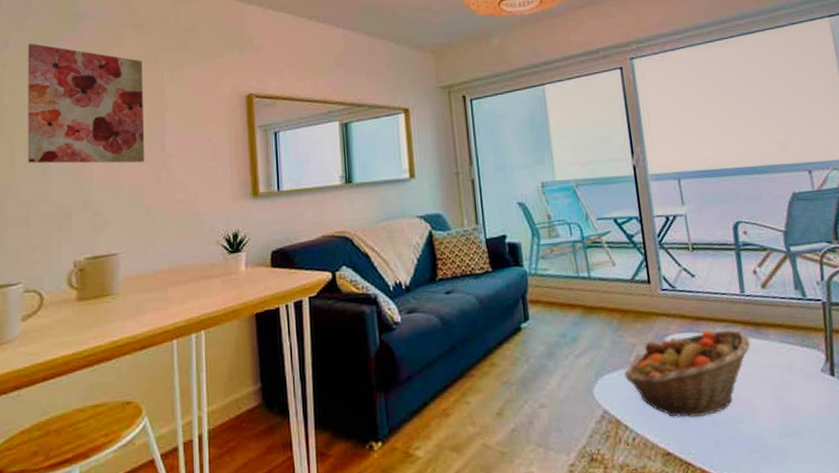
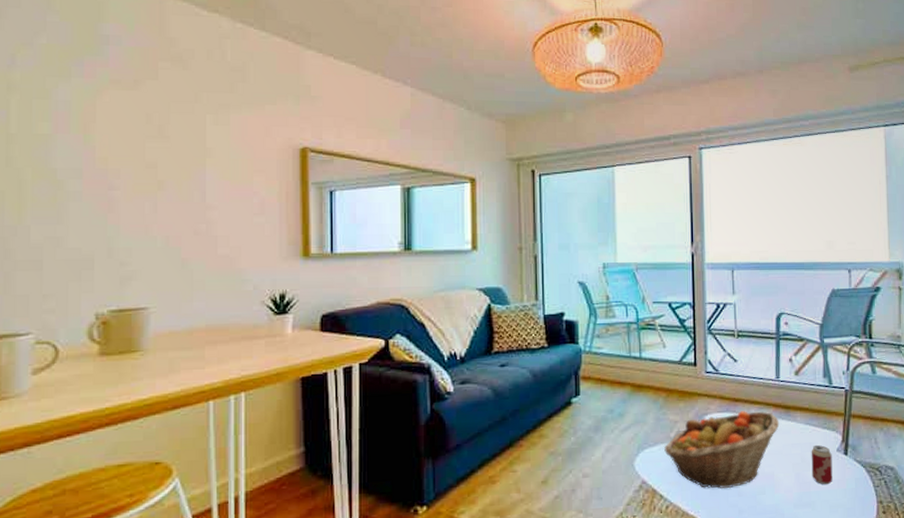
wall art: present [27,43,145,164] -> none [39,64,182,212]
beverage can: none [791,365,821,411] -> present [811,445,833,485]

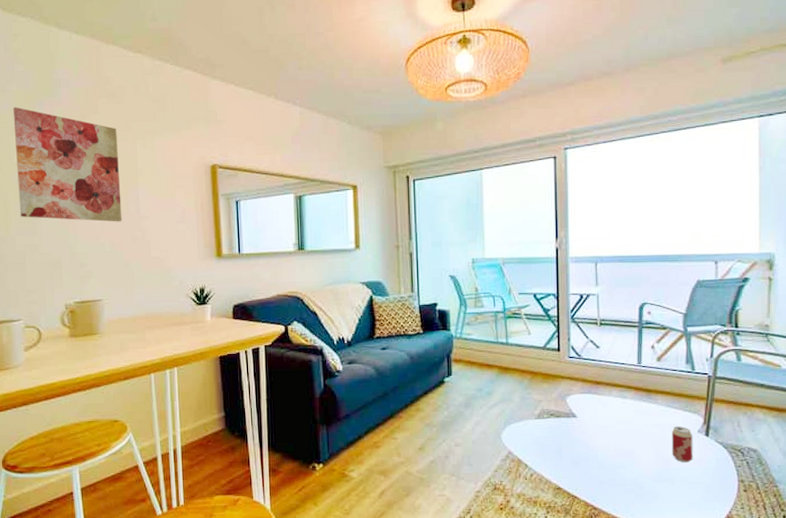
wall art: none [39,64,182,212] -> present [13,106,122,222]
fruit basket: present [664,411,780,489] -> none [529,393,641,462]

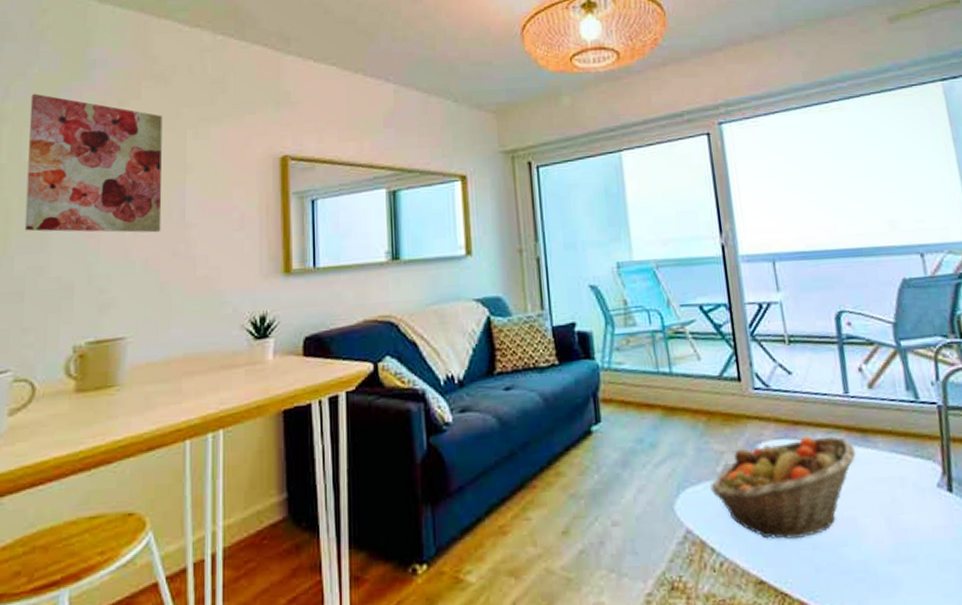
fruit basket: none [529,393,641,462] -> present [710,436,857,539]
beverage can: present [671,426,693,463] -> none [902,479,938,533]

